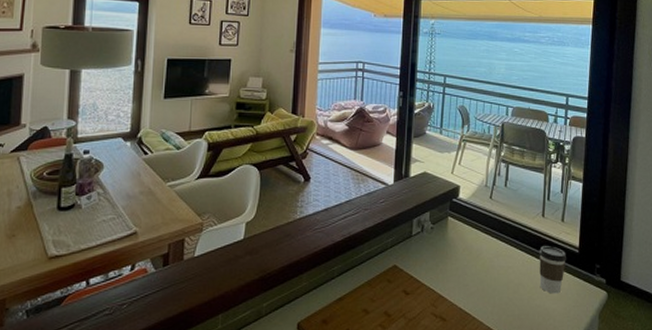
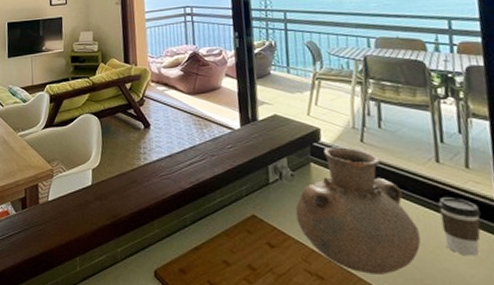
vase: none [431,203,522,313] -> present [295,147,421,275]

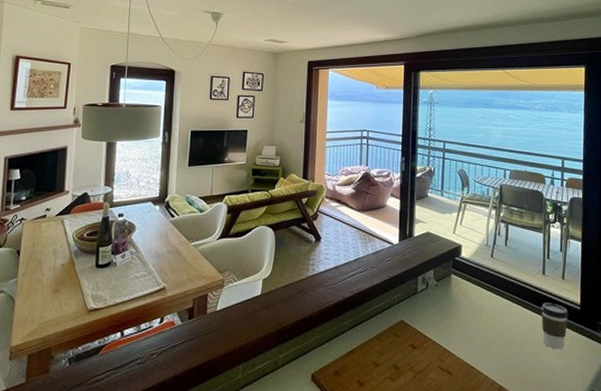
vase: present [295,147,421,275] -> none [436,261,526,368]

